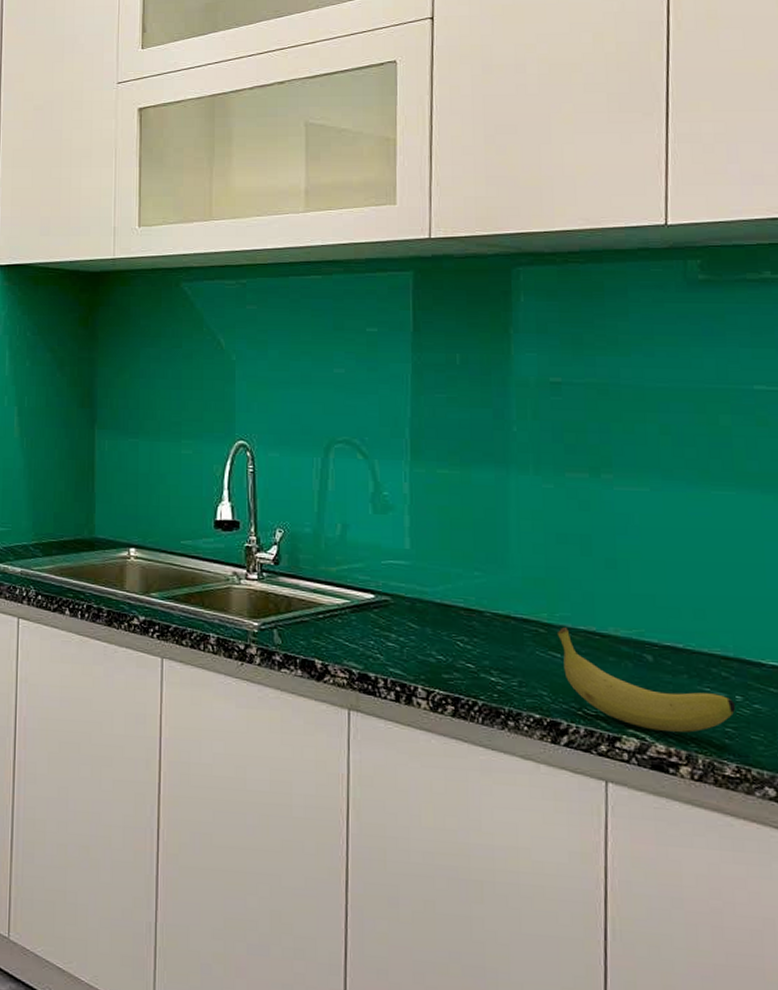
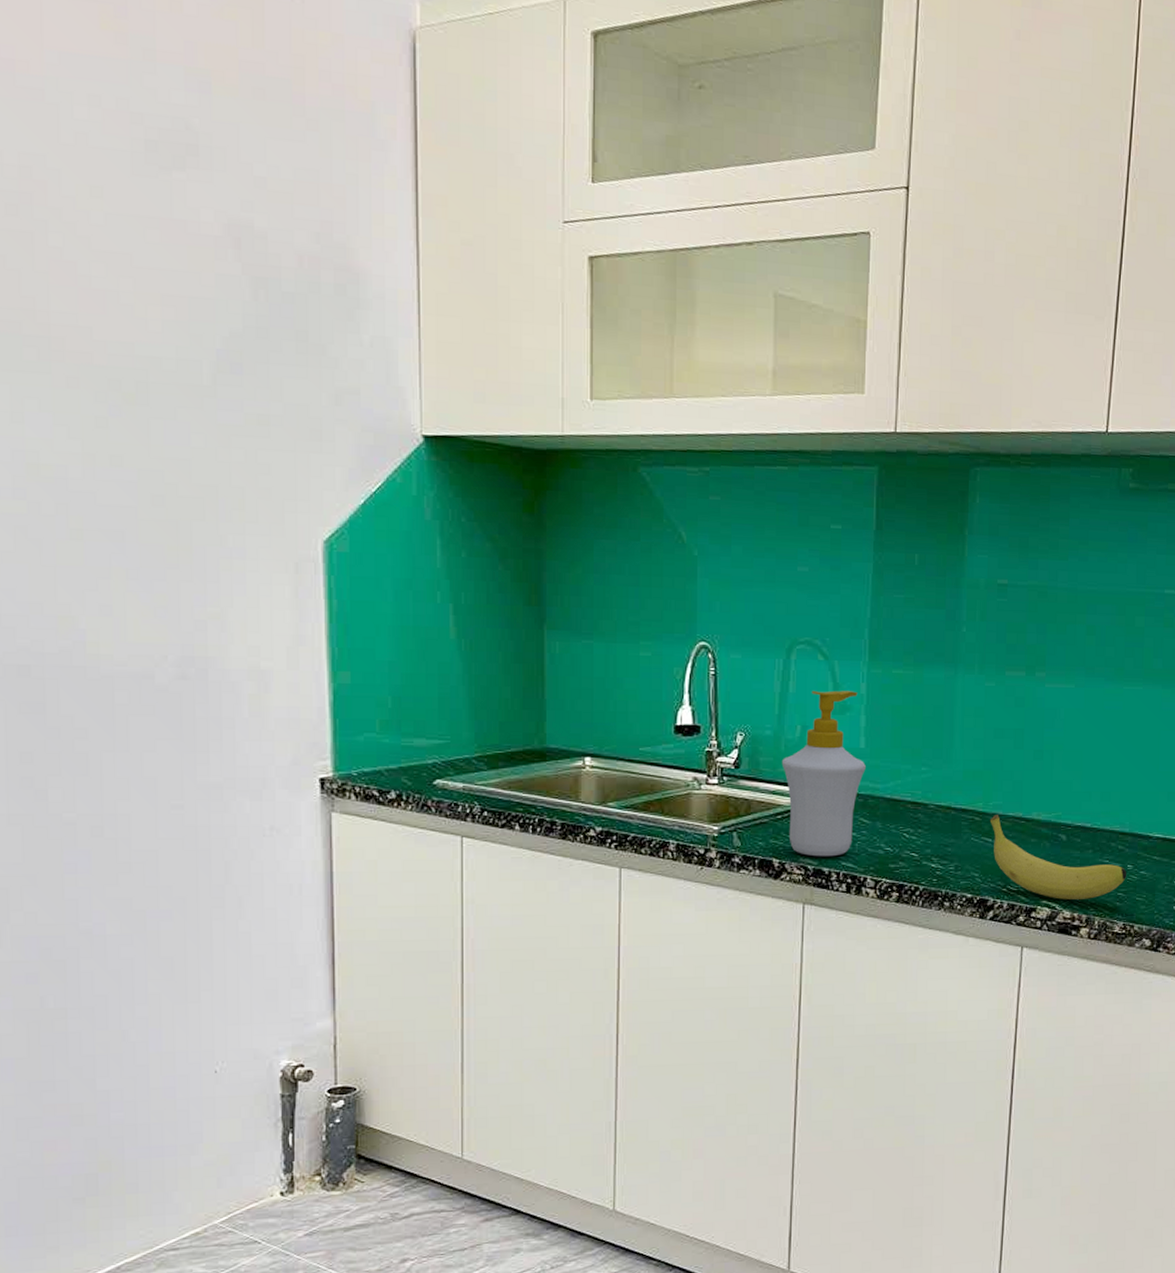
soap bottle: none [322,489,412,662] -> present [781,690,866,857]

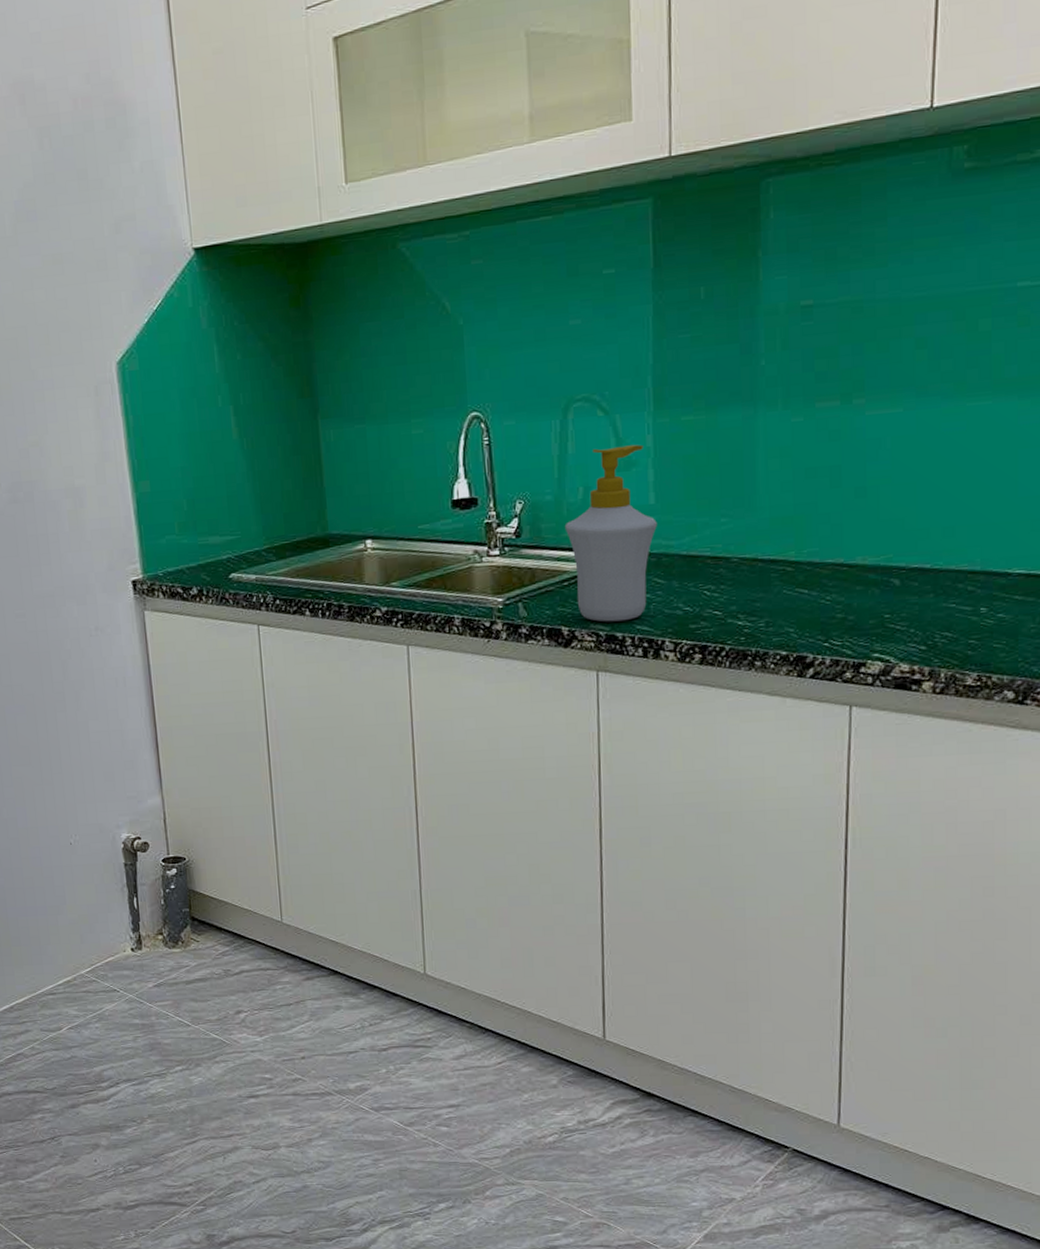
fruit: present [989,815,1126,900] -> none [804,563,979,652]

